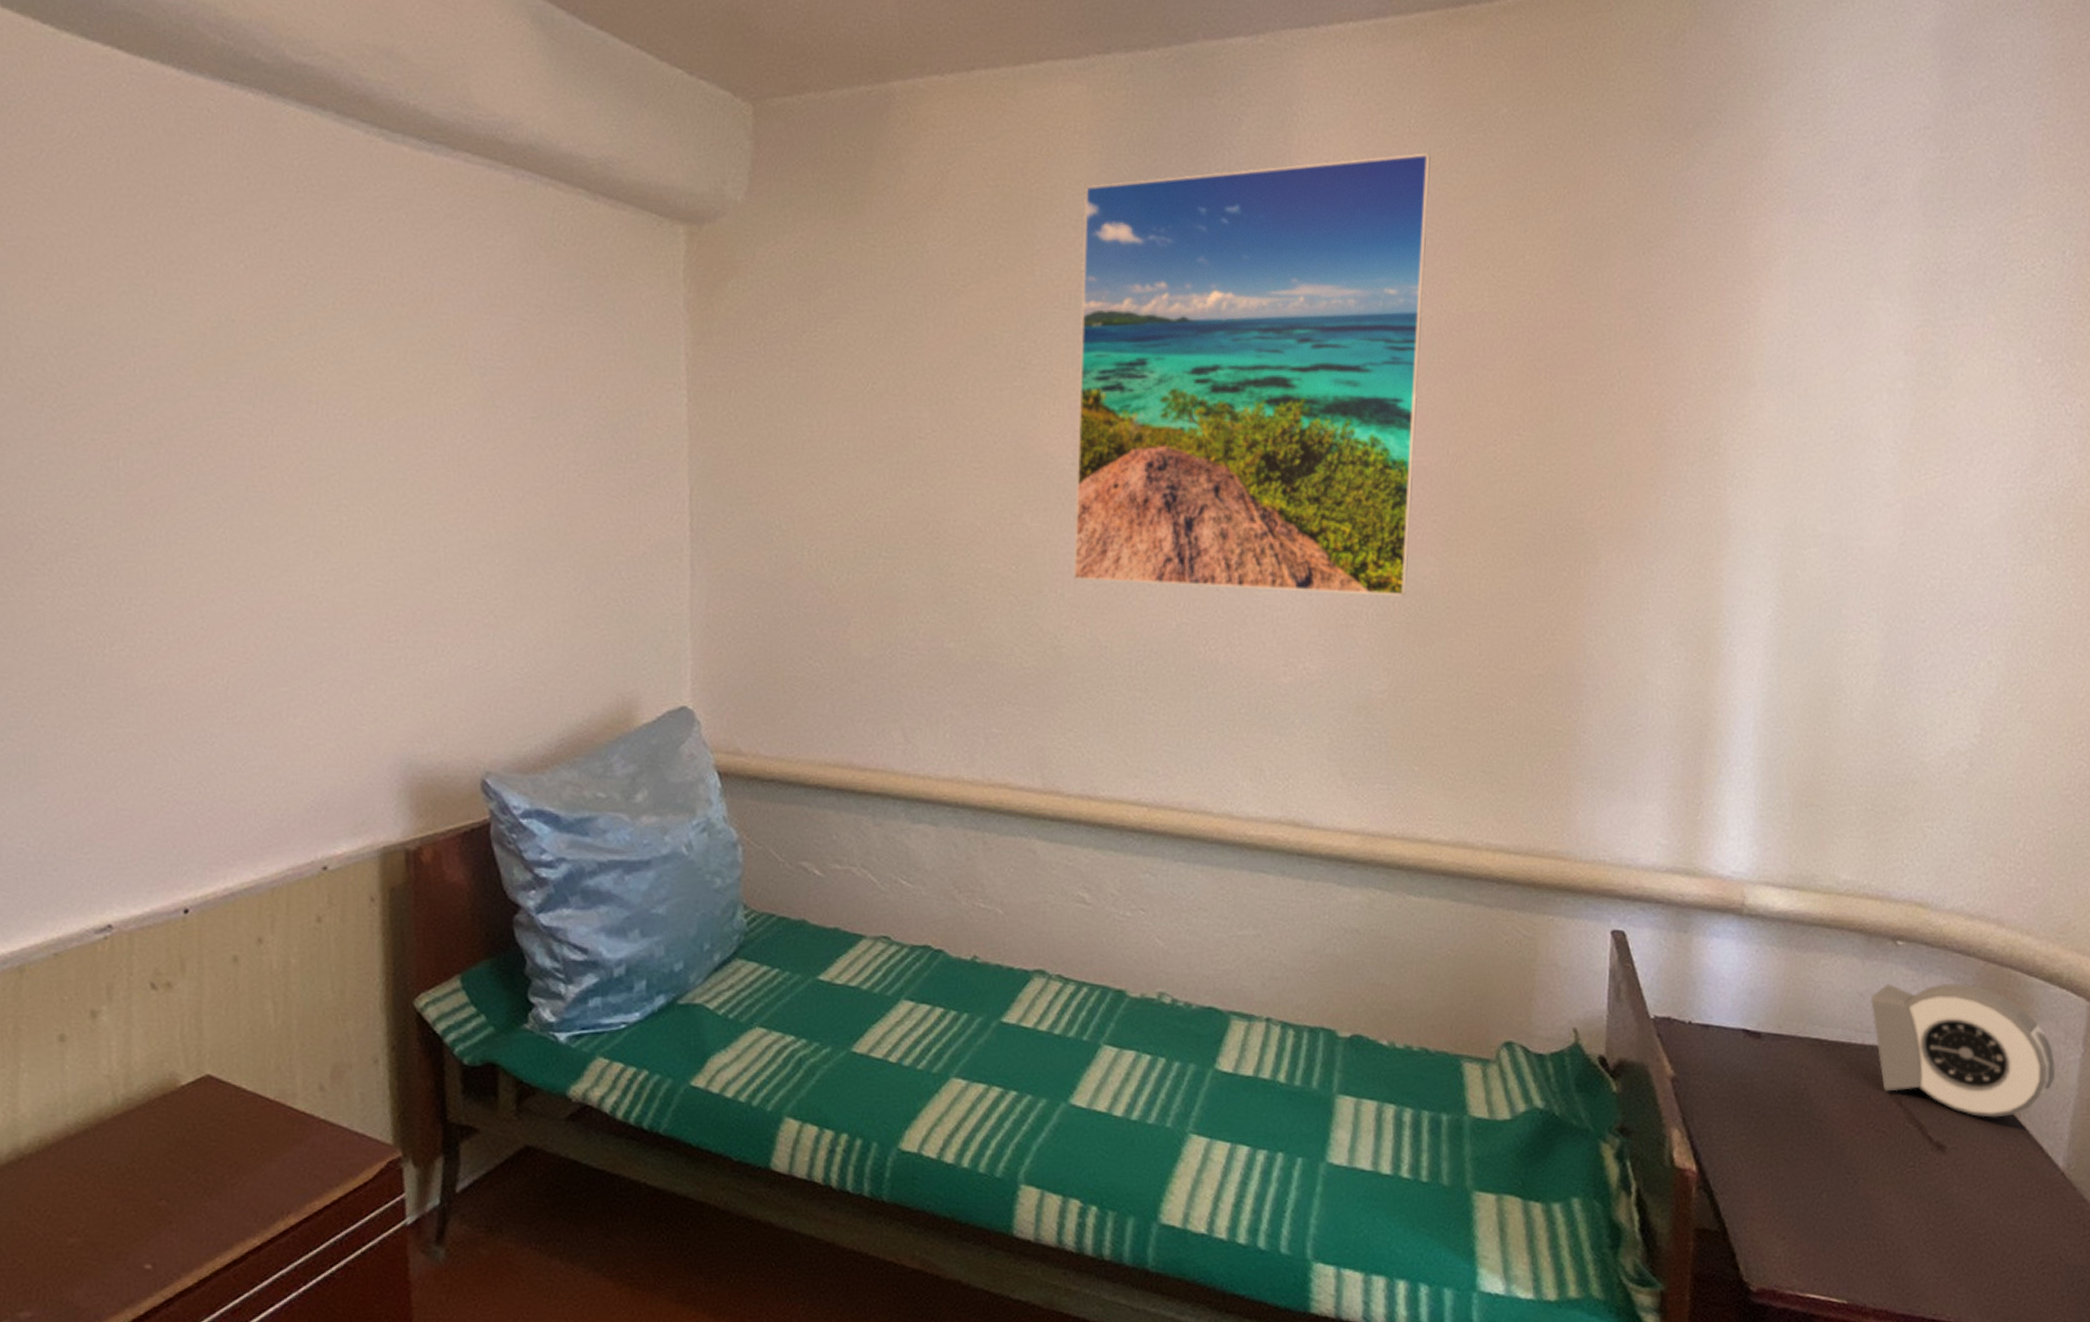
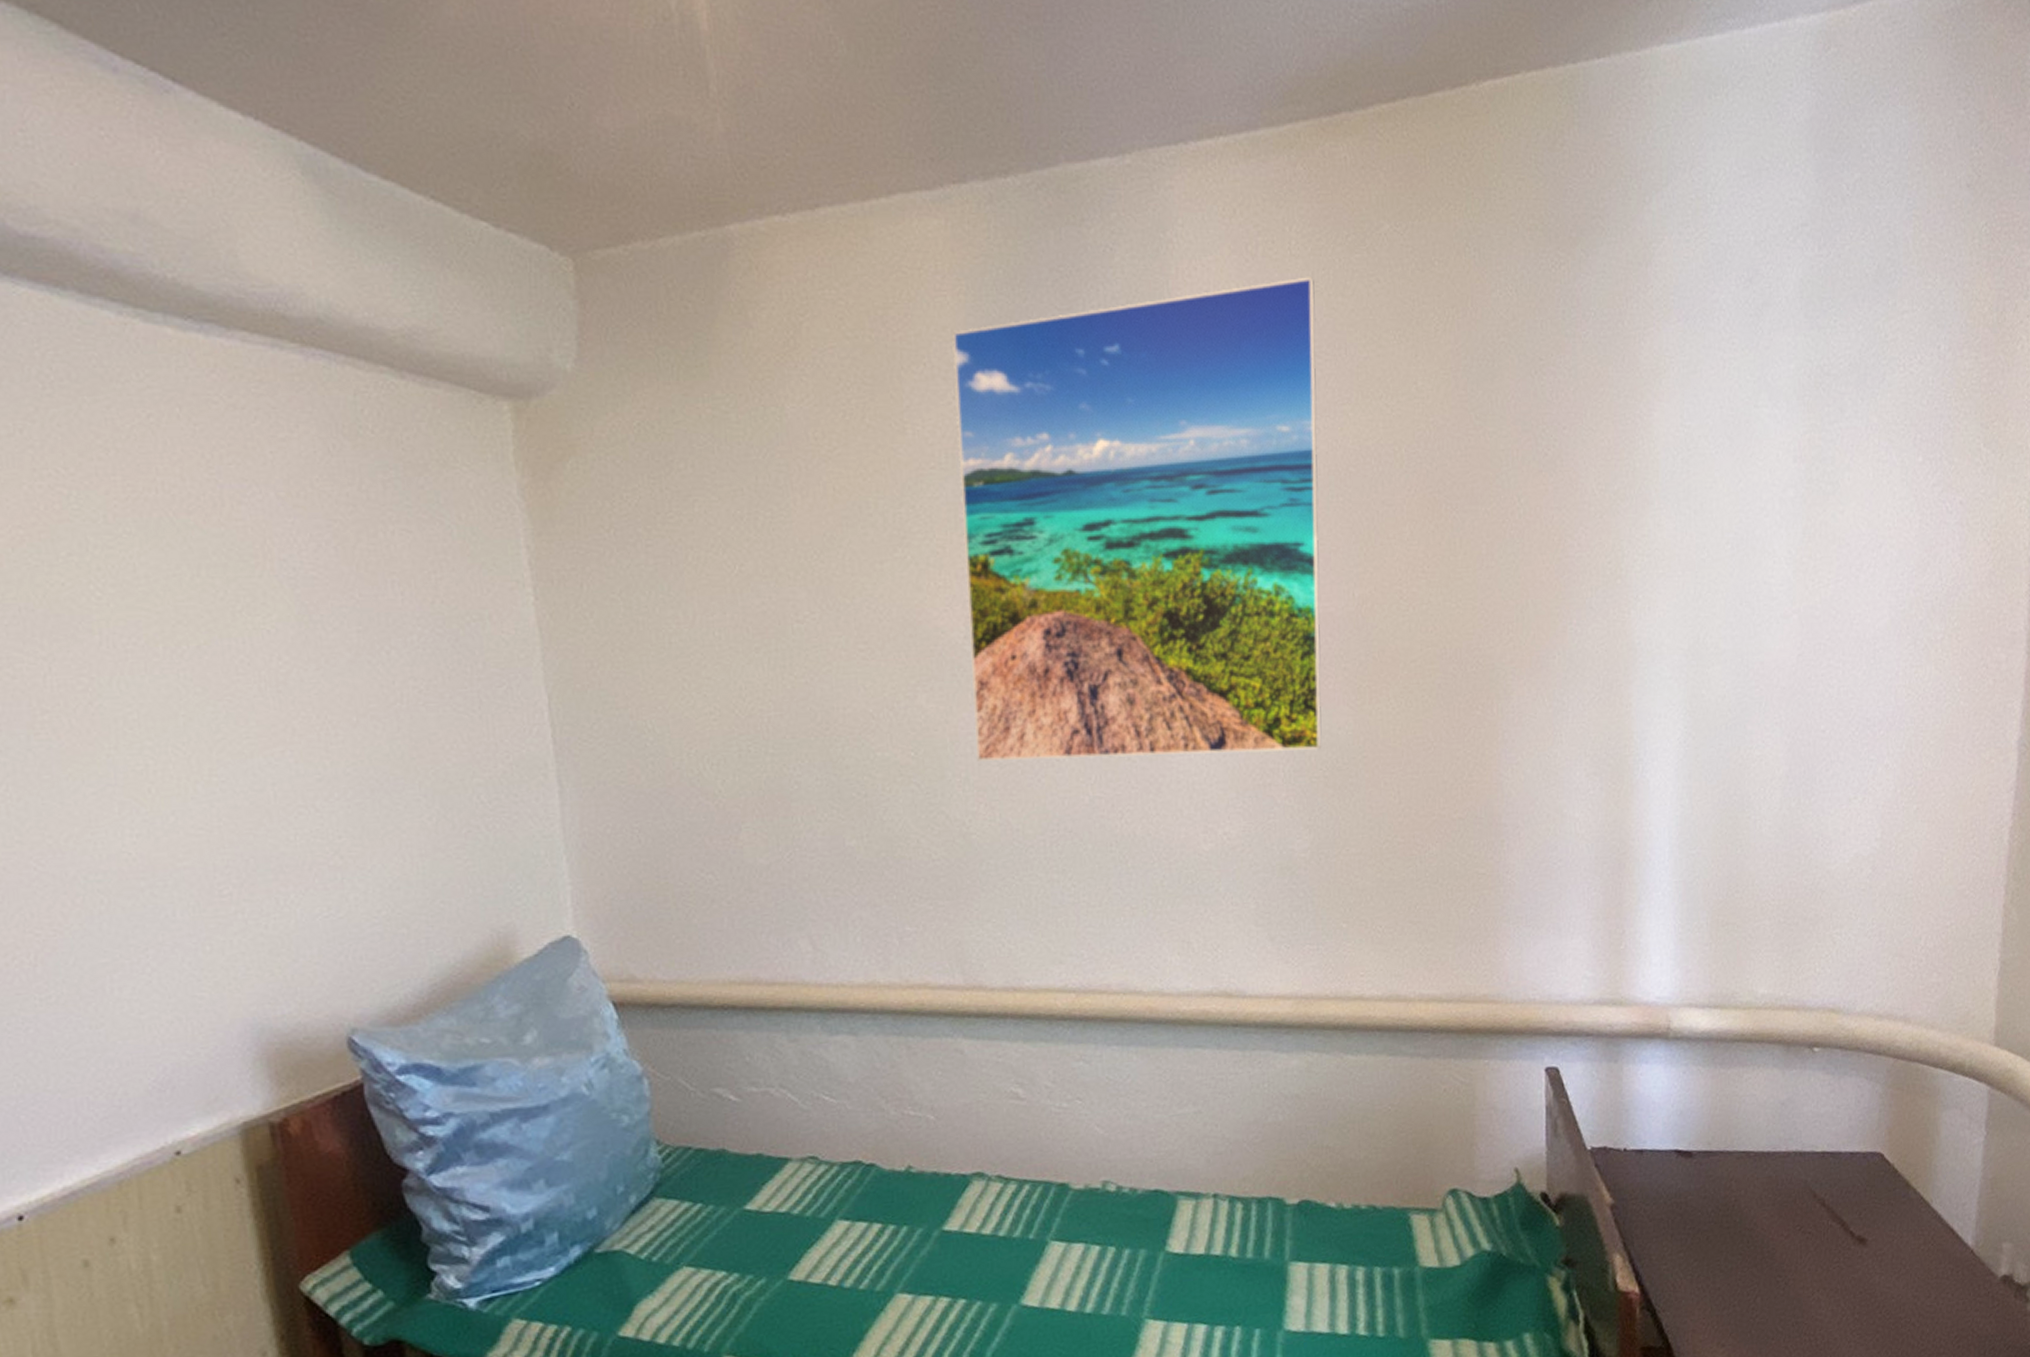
alarm clock: present [1870,982,2056,1118] -> none [1791,1081,1962,1208]

